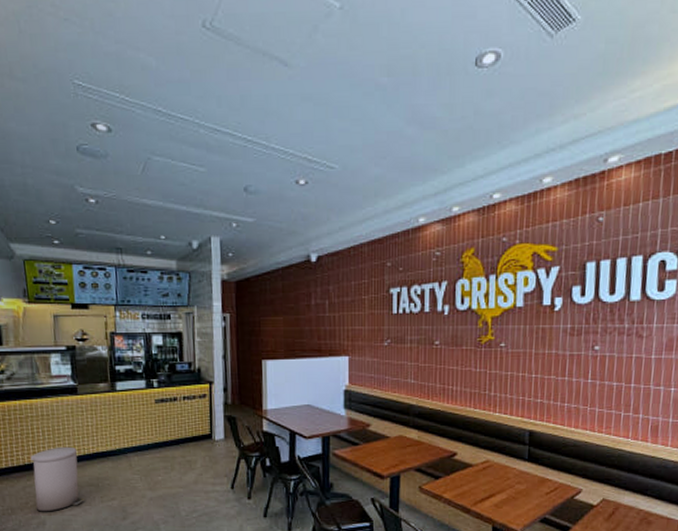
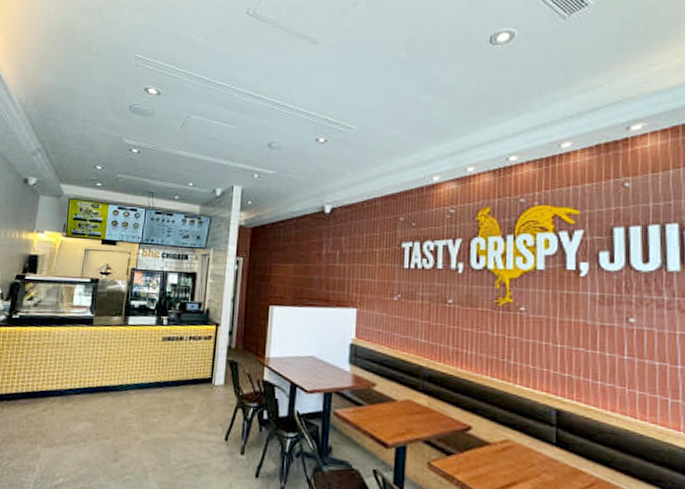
pedal bin: present [30,446,85,513] -> none [34,376,82,445]

